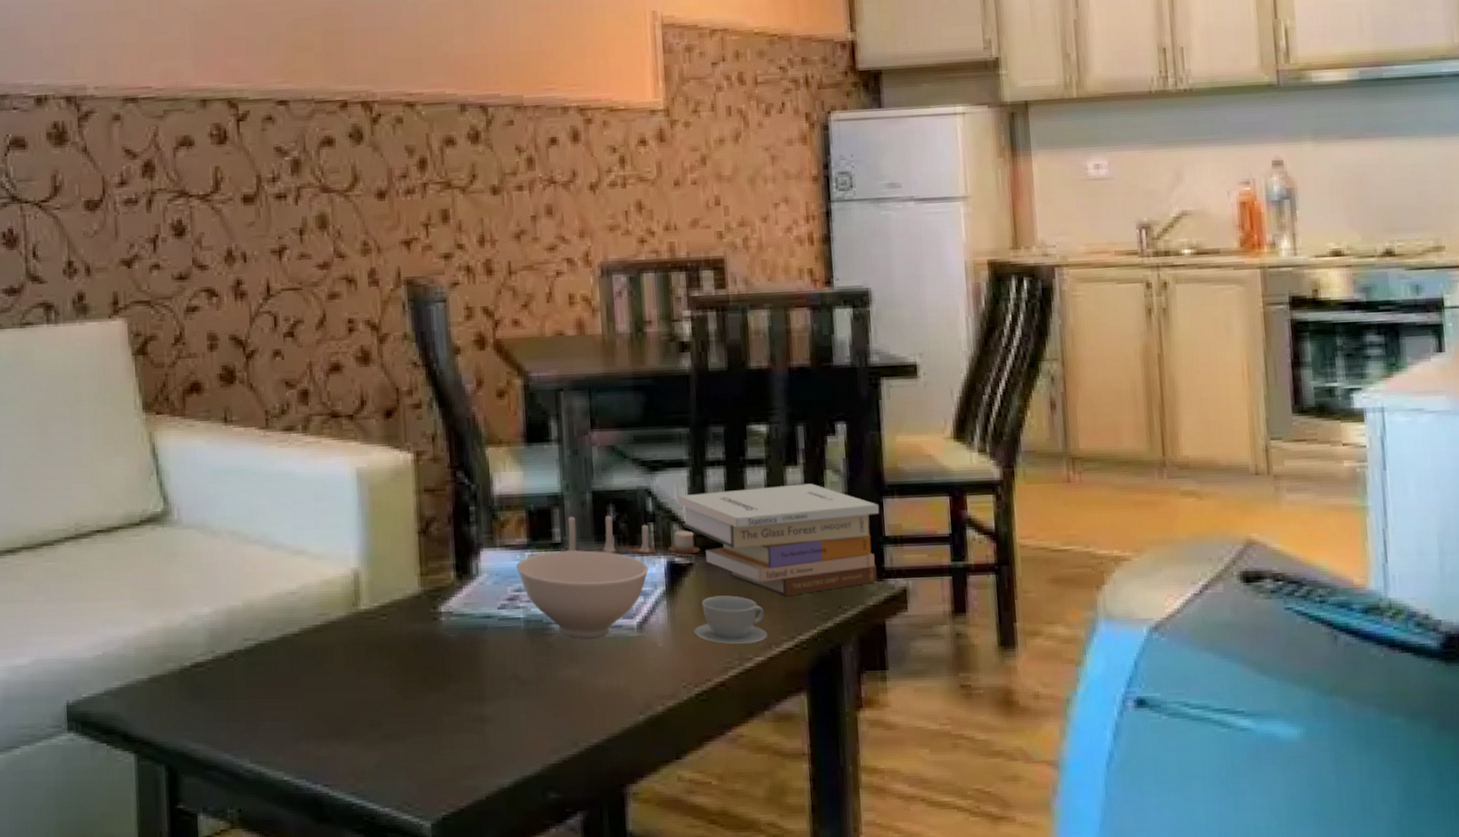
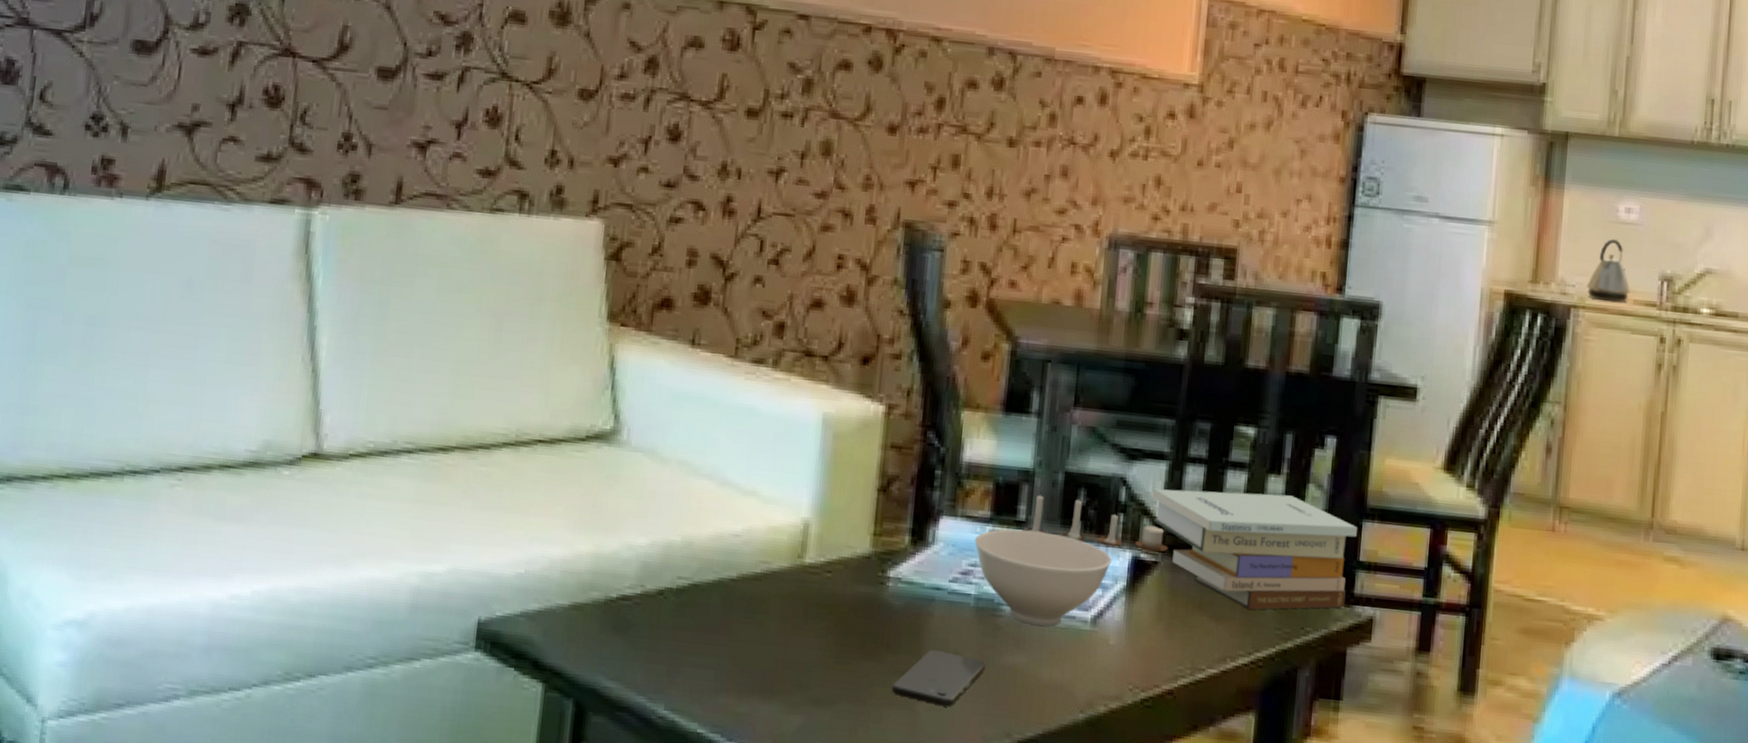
smartphone: none [459,673,544,726] -> present [892,649,985,707]
teacup: present [694,595,768,644] -> none [1148,599,1225,654]
kettle: none [1067,195,1110,257] -> present [1586,238,1630,303]

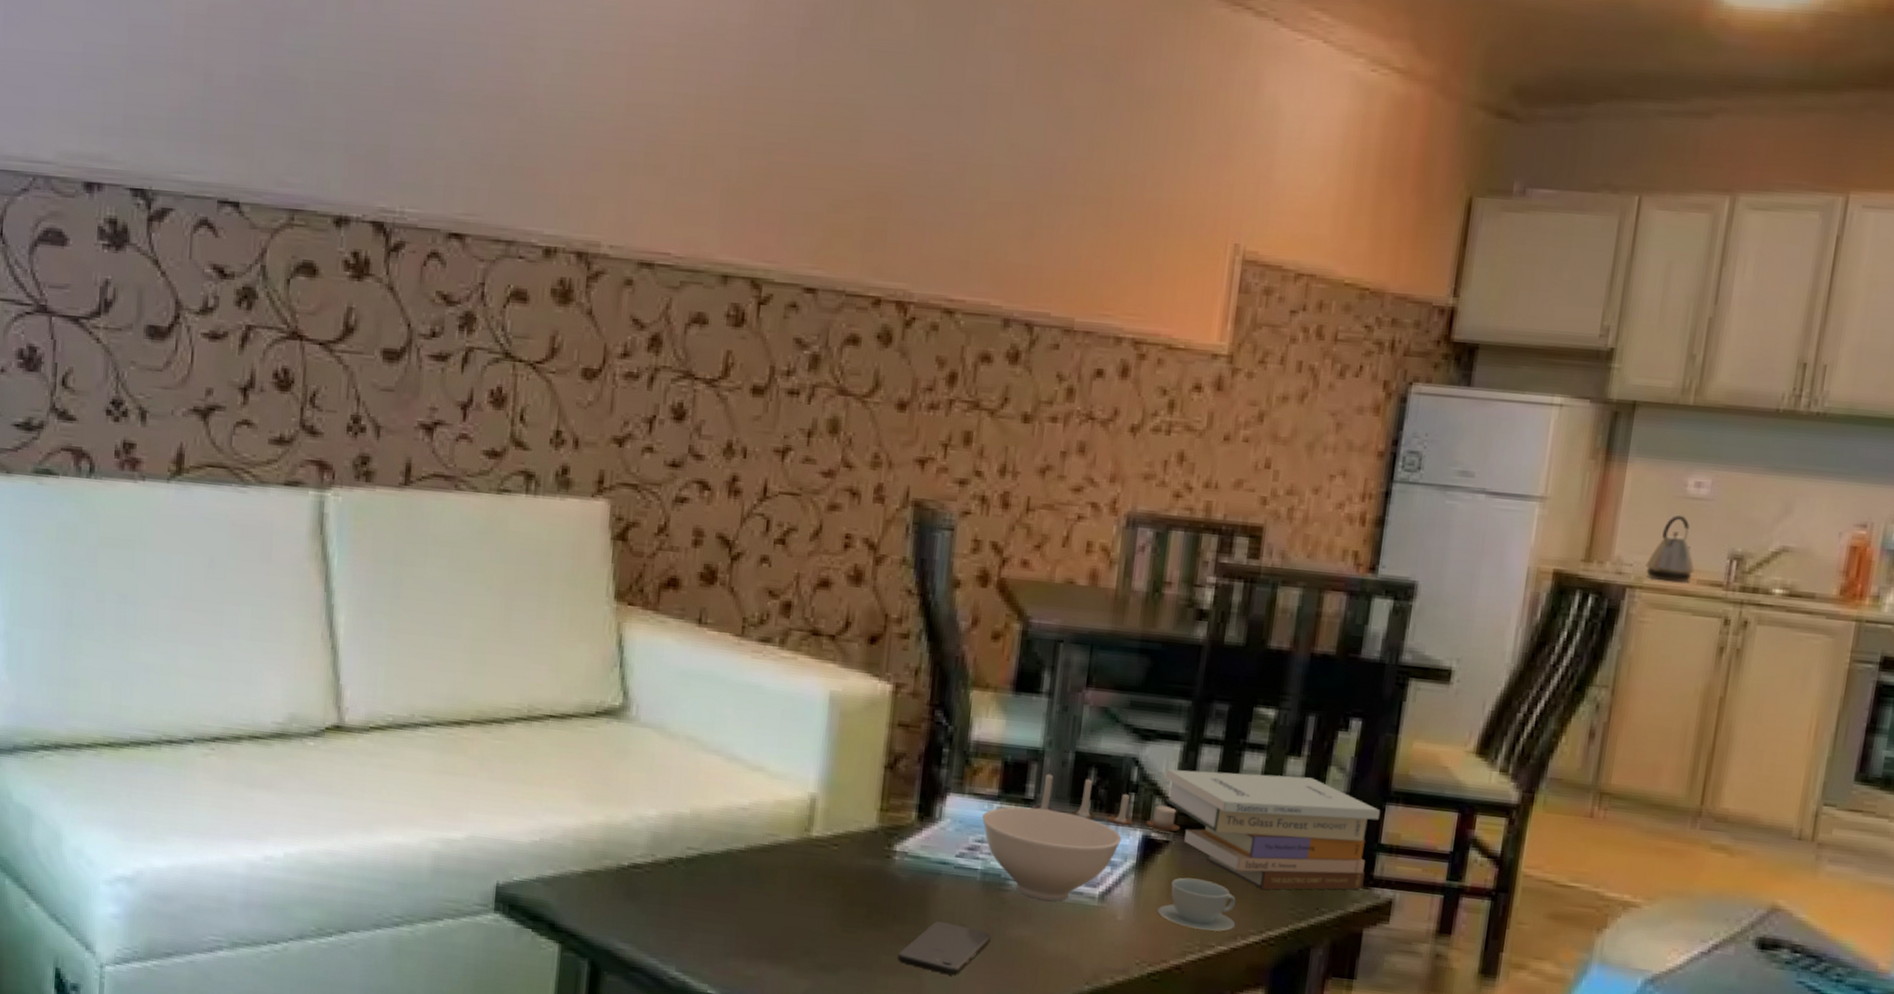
teacup: none [1148,599,1225,654] -> present [1157,877,1236,931]

